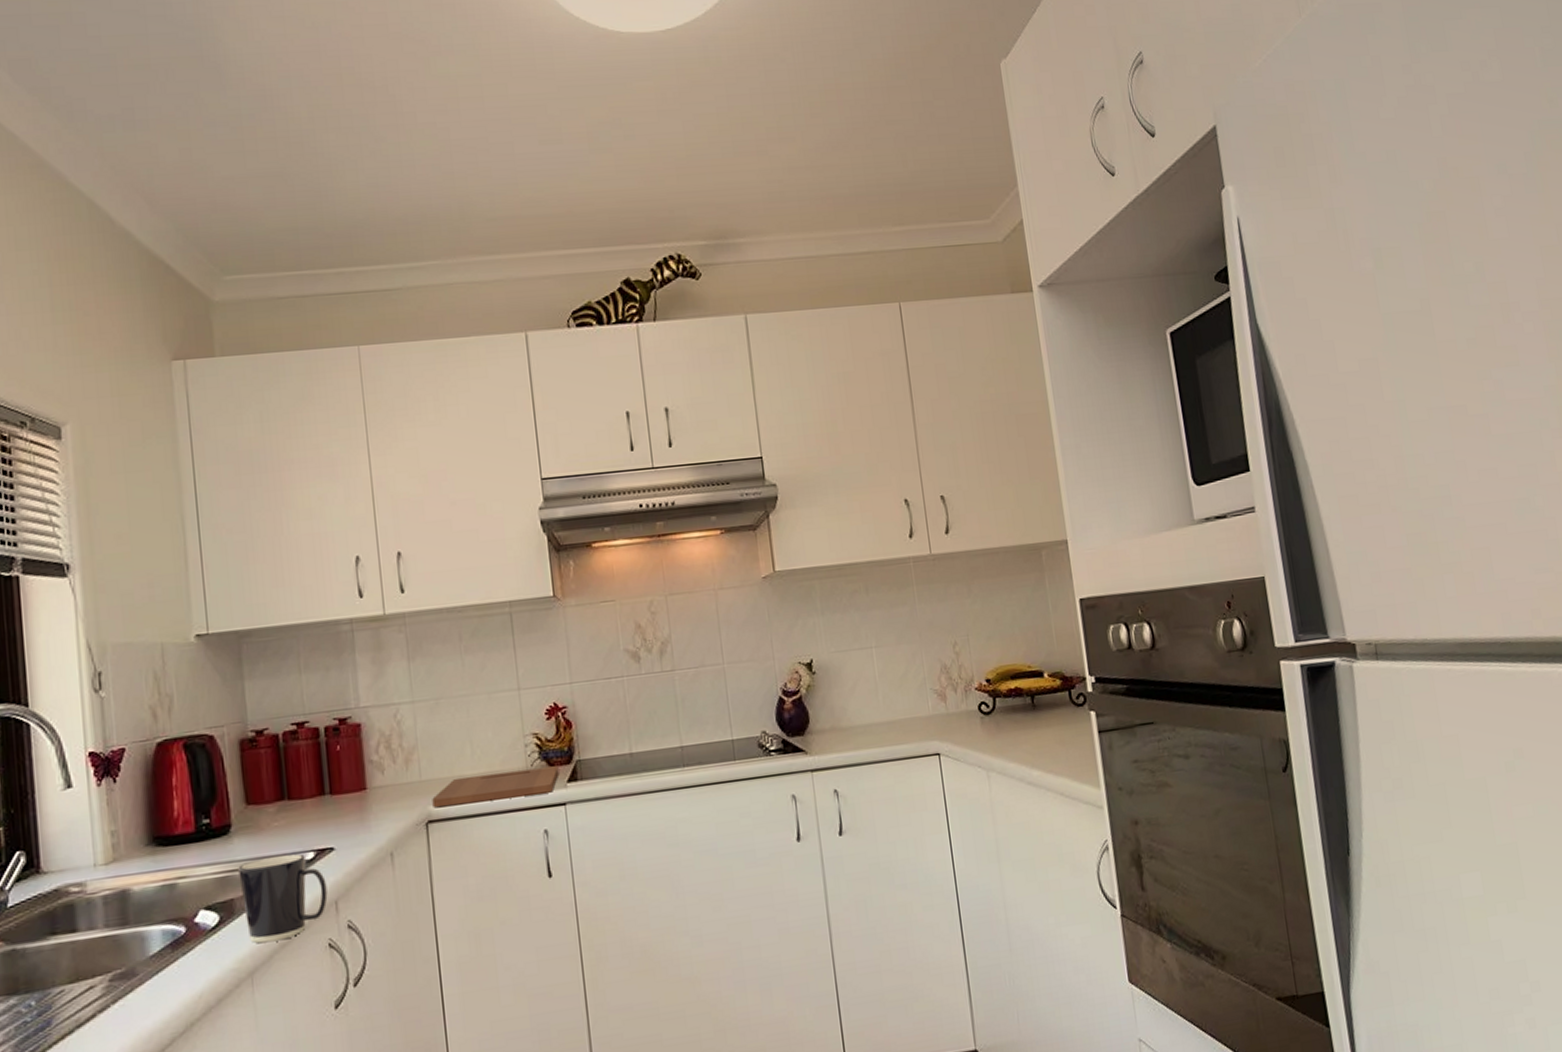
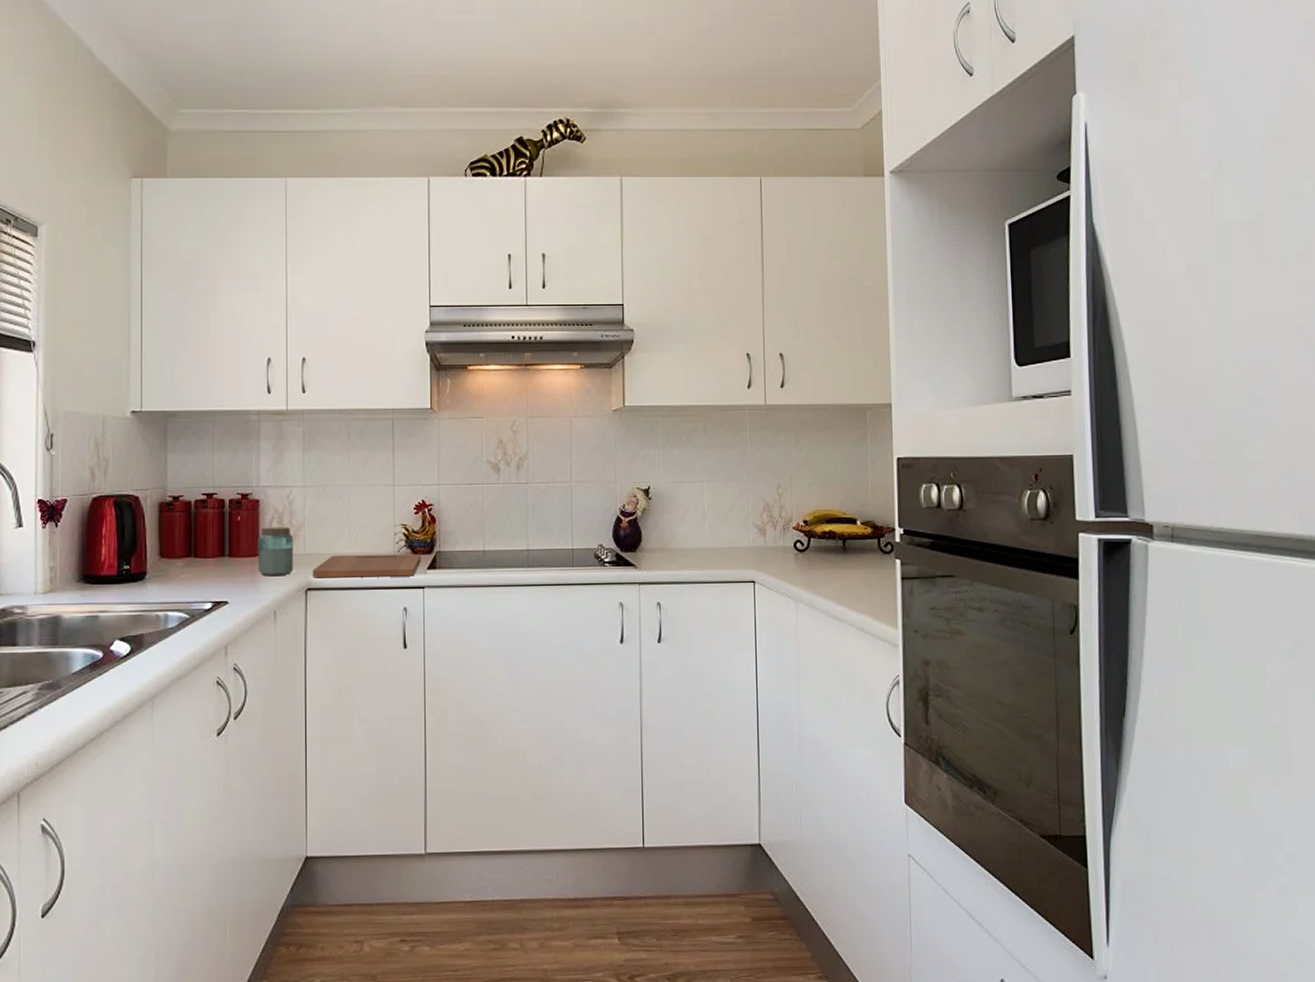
mug: present [238,853,328,944] -> none [149,602,219,674]
peanut butter: none [363,751,409,812] -> present [258,527,293,577]

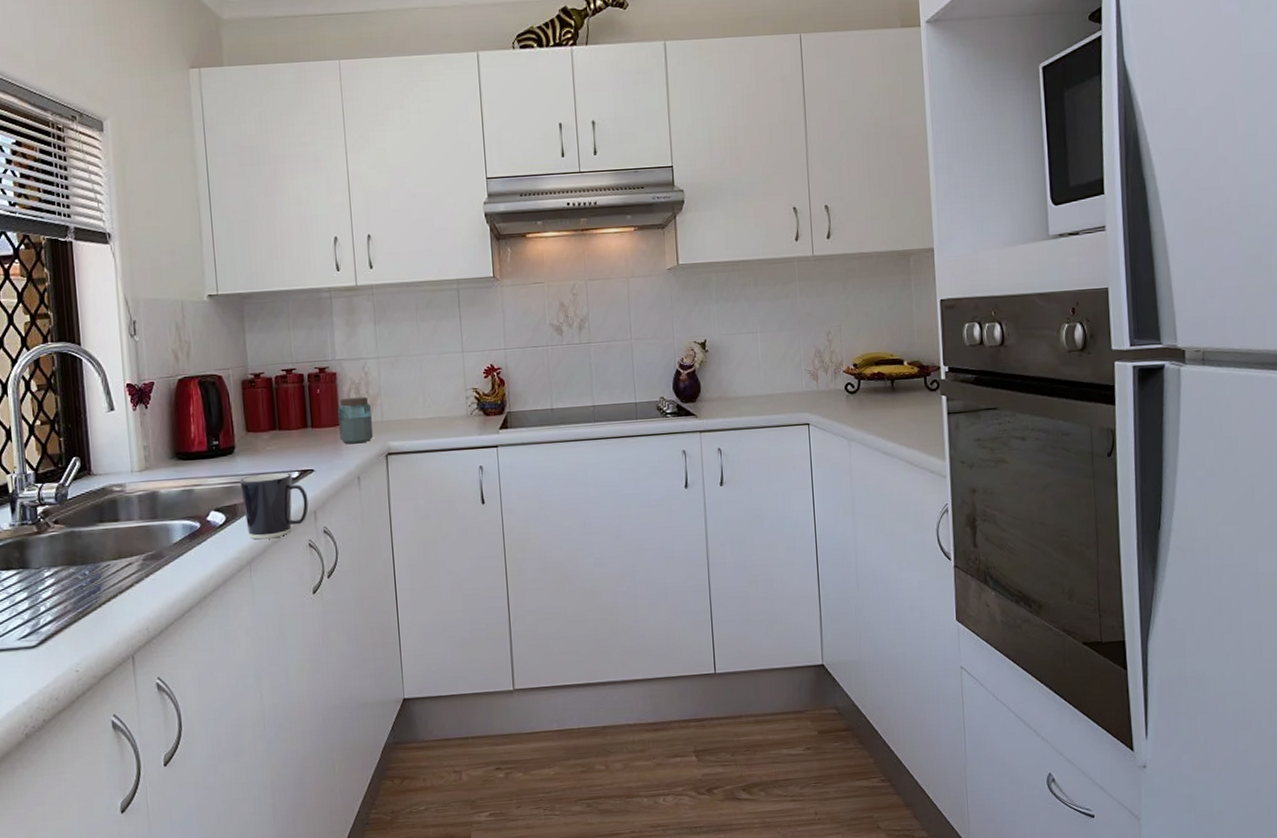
mug: none [149,602,219,674] -> present [240,472,309,540]
cutting board: present [312,554,421,578] -> none [391,415,493,444]

